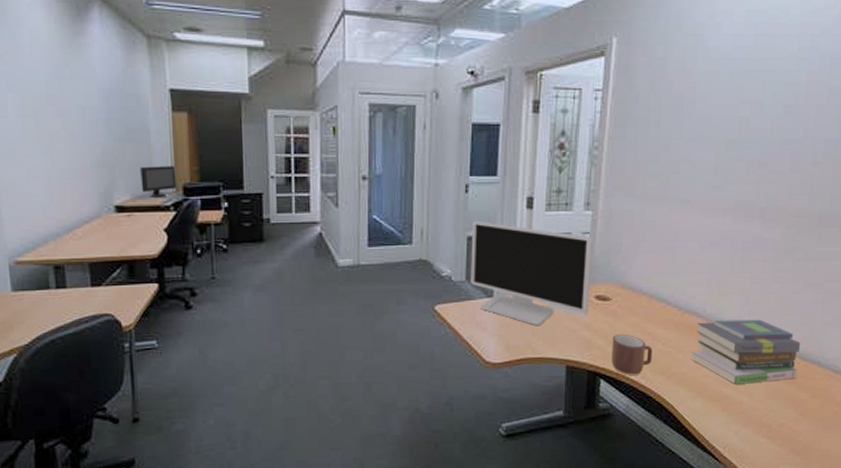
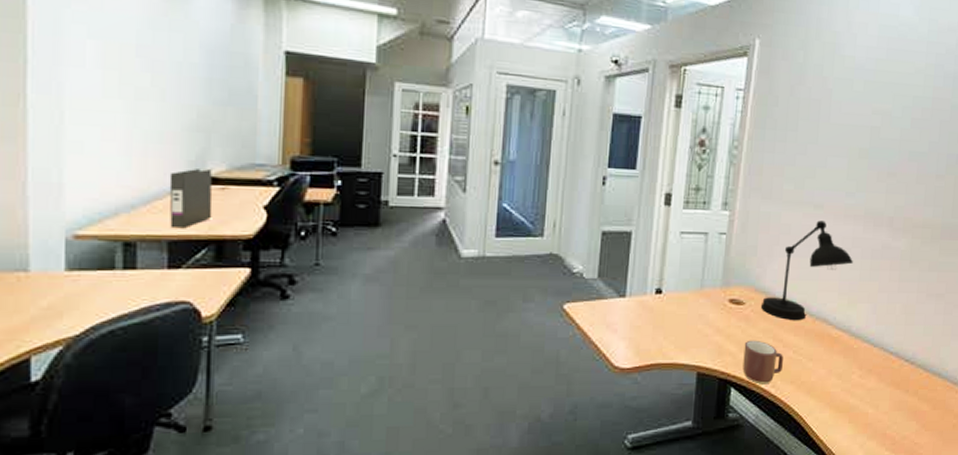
binder: none [84,199,123,252] -> present [169,169,213,229]
computer monitor: present [140,166,177,198] -> none [241,134,284,171]
monitor: present [471,221,593,326] -> none [603,215,730,330]
desk lamp: none [627,215,723,314] -> present [760,220,853,320]
books: present [692,319,801,384] -> none [821,328,924,395]

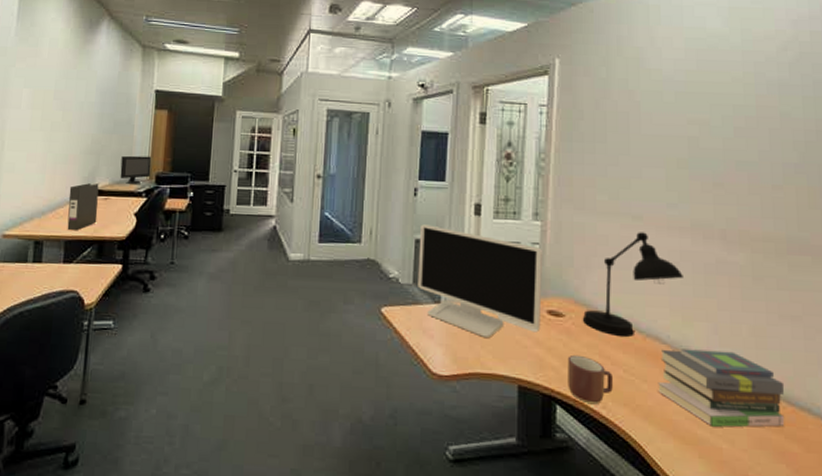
computer monitor: none [241,134,284,171] -> present [120,155,152,184]
monitor: none [603,215,730,330] -> present [418,224,543,339]
books: none [821,328,924,395] -> present [658,348,785,427]

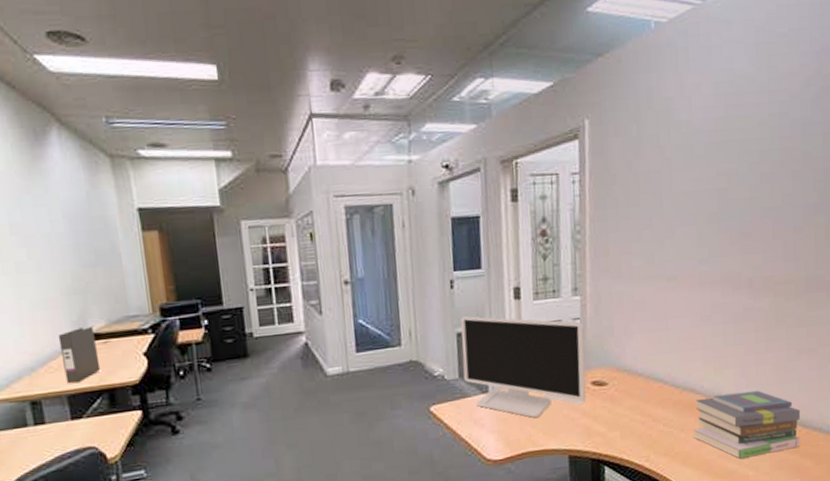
computer monitor: present [120,155,152,184] -> none [113,287,153,322]
mug: present [567,354,613,405] -> none [612,417,654,460]
desk lamp: present [582,232,683,337] -> none [624,291,715,395]

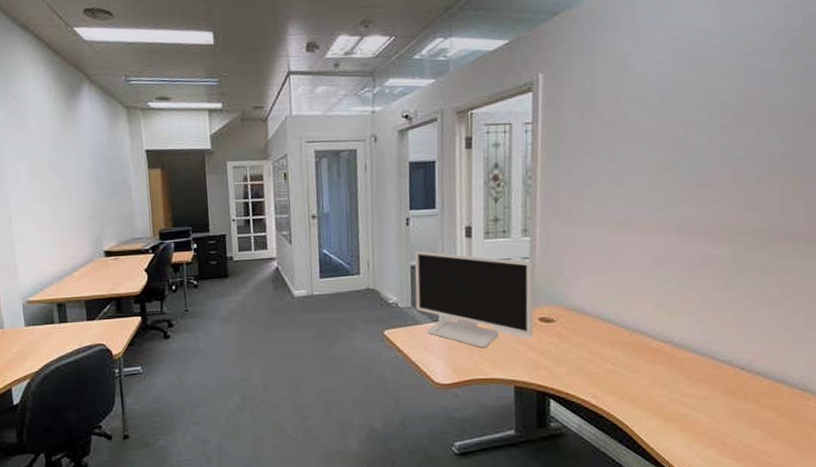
binder: present [58,327,101,384] -> none [80,246,111,291]
books: present [694,390,801,459] -> none [643,337,762,404]

